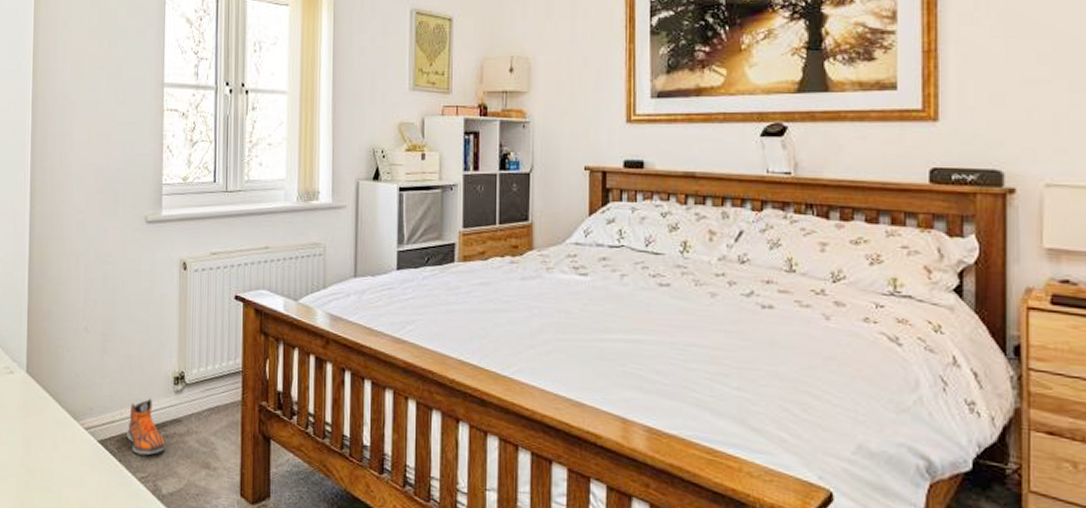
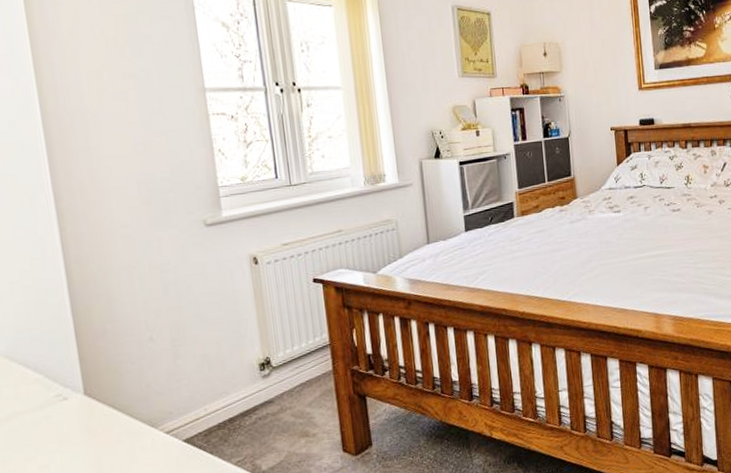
sneaker: present [126,398,166,456] -> none [214,388,260,442]

